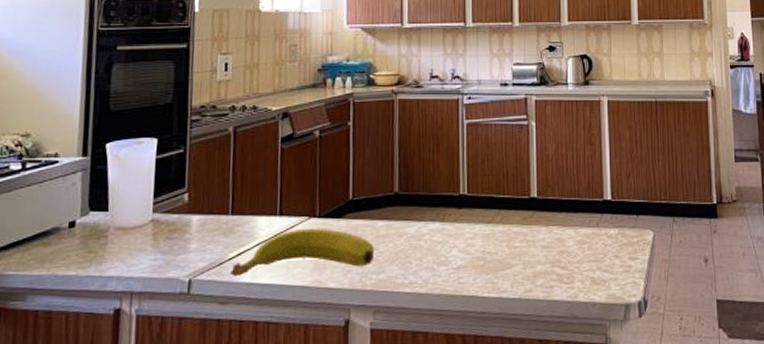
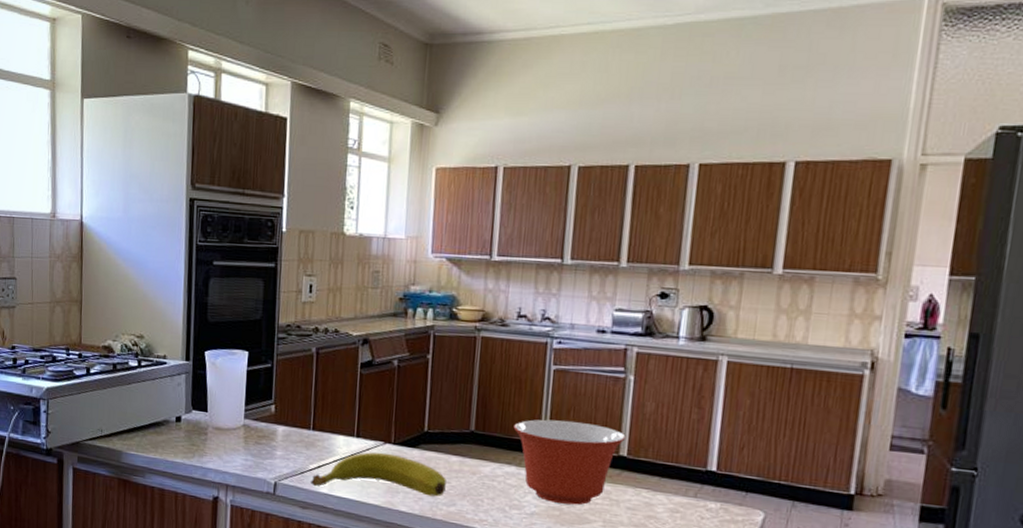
mixing bowl: none [435,171,534,253] -> present [513,419,626,505]

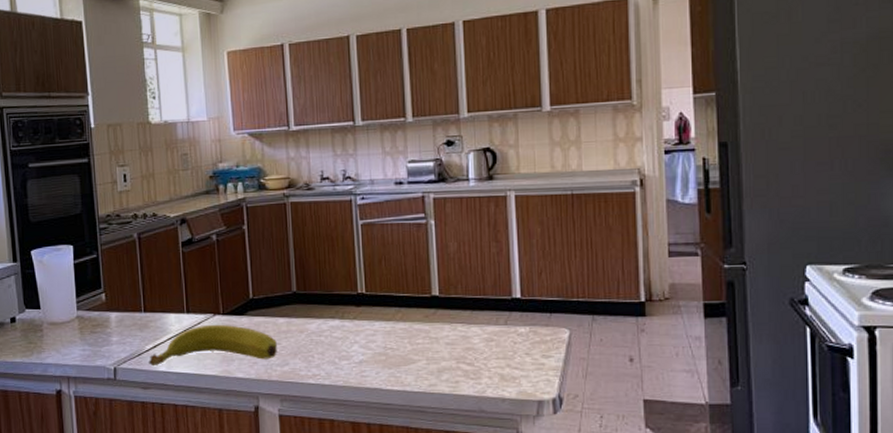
mixing bowl: present [513,419,626,505] -> none [332,270,435,348]

